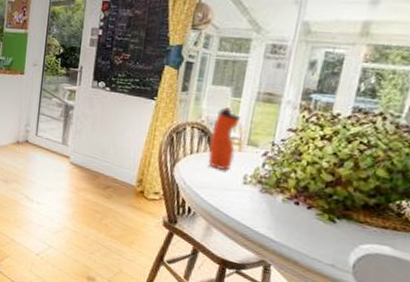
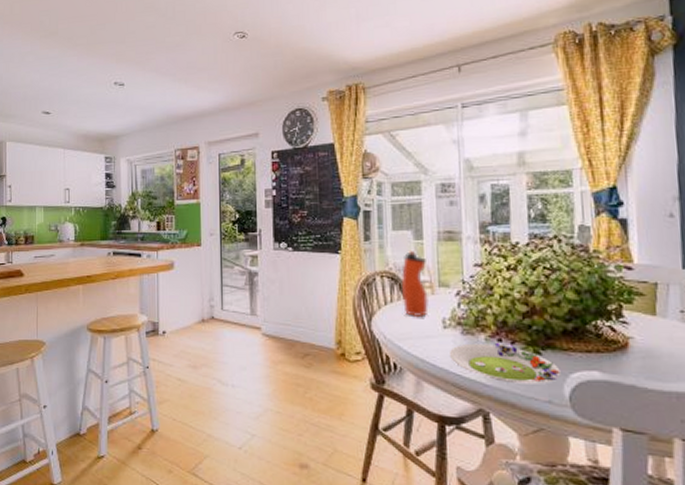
salad plate: none [243,201,351,249] -> present [448,342,561,384]

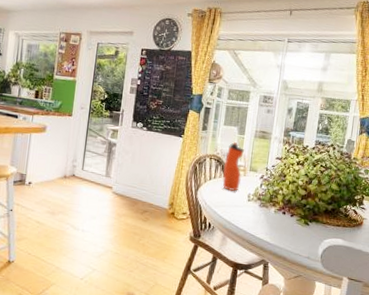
salad plate: present [448,342,561,384] -> none [248,213,319,245]

